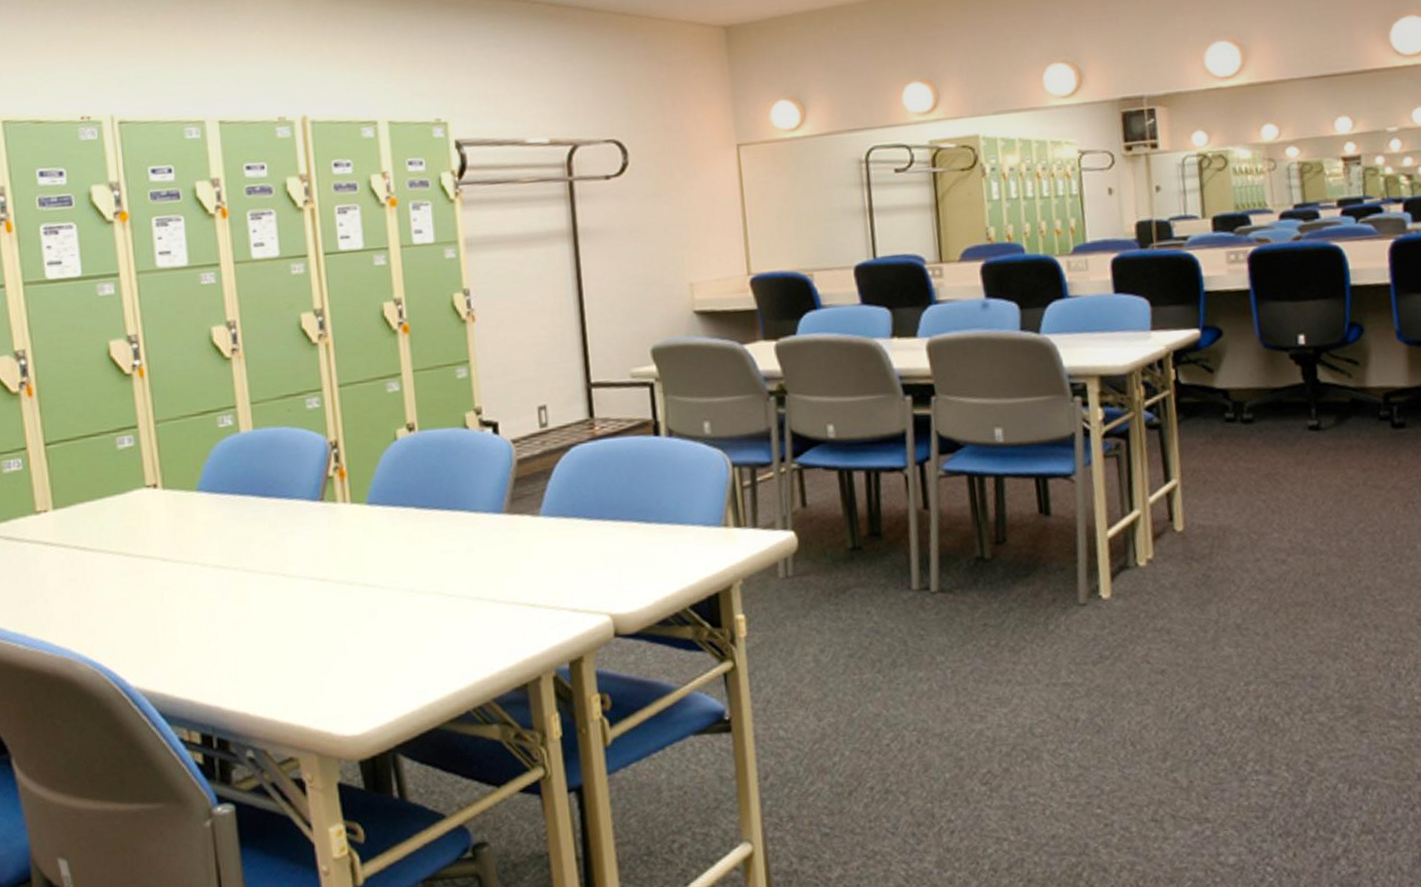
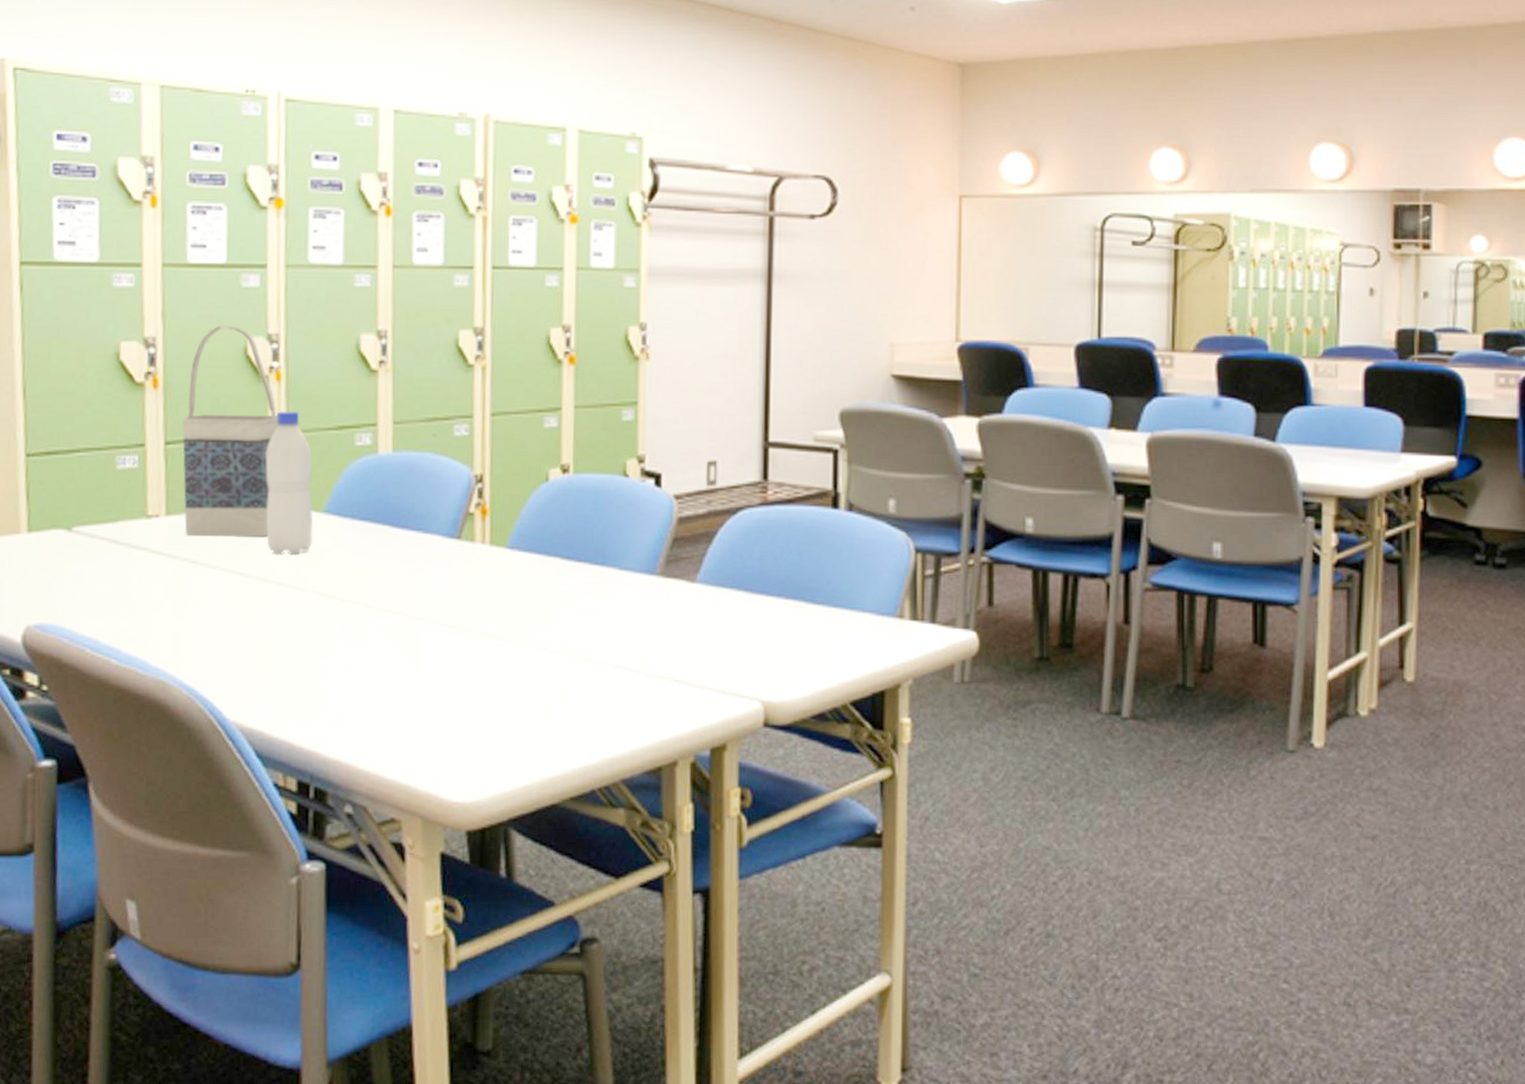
bag: none [58,331,148,525] -> present [182,324,279,538]
water bottle: none [138,402,190,533] -> present [265,410,314,555]

